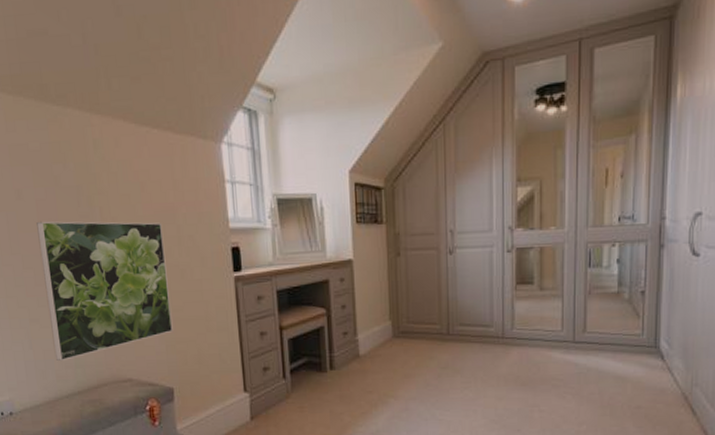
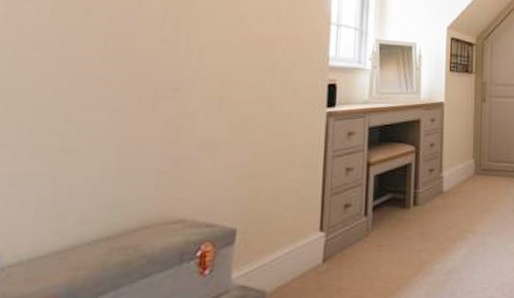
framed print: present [37,221,173,362] -> none [85,41,257,200]

